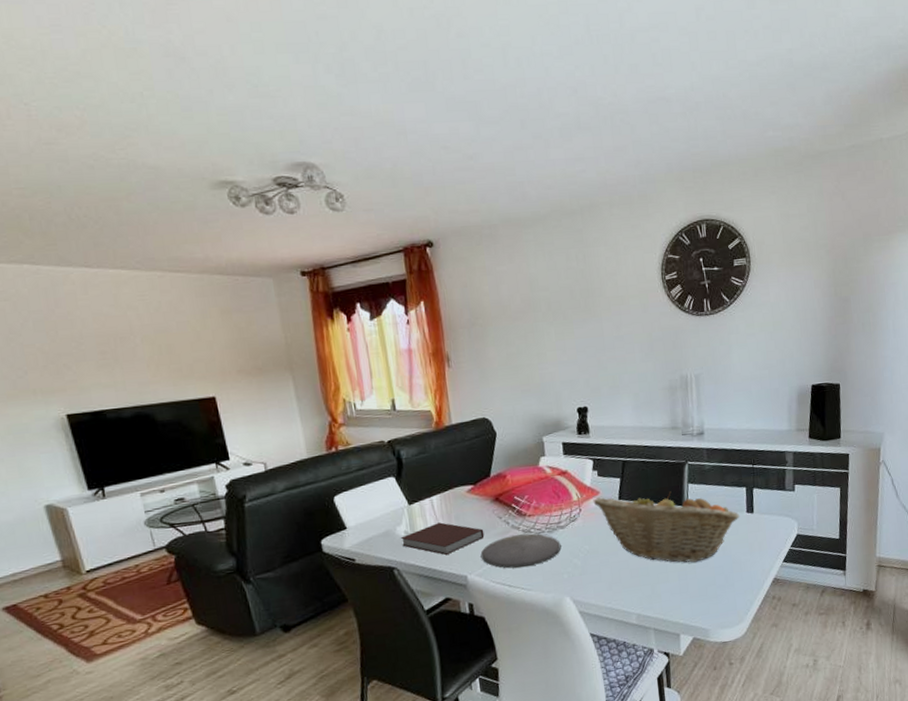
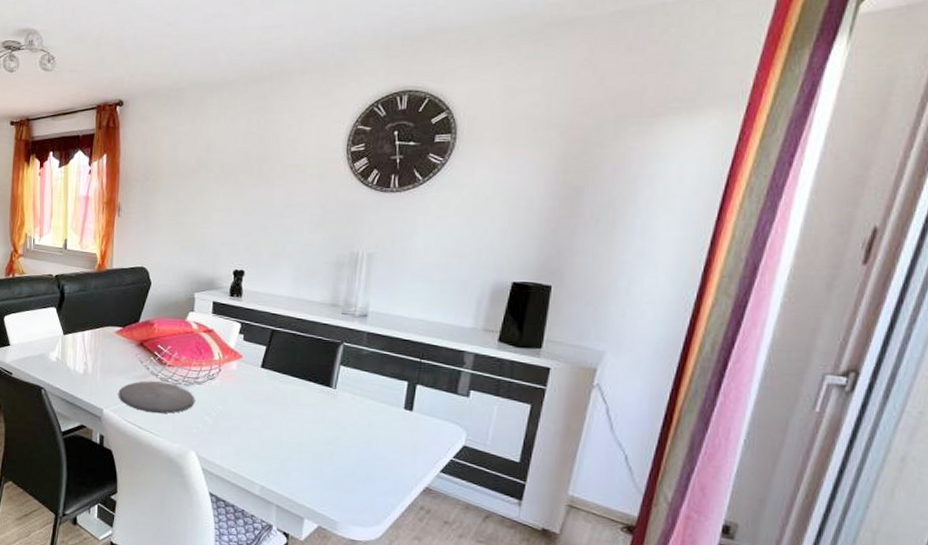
notebook: present [400,522,485,555] -> none [52,355,125,386]
fruit basket: present [593,491,740,563] -> none [234,361,396,449]

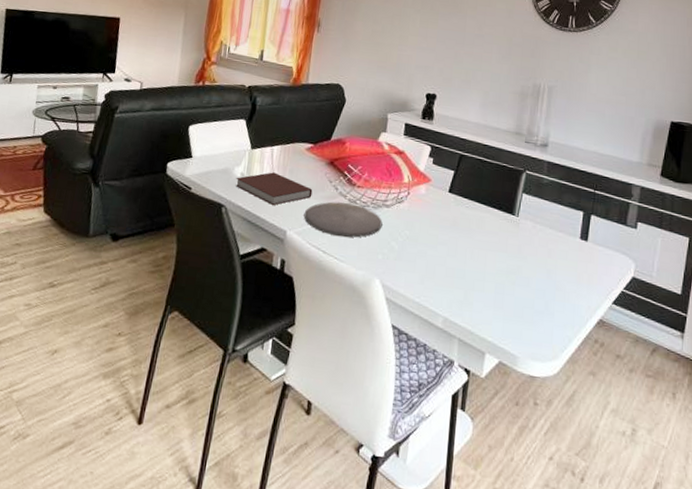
notebook: none [52,355,125,386] -> present [236,172,313,205]

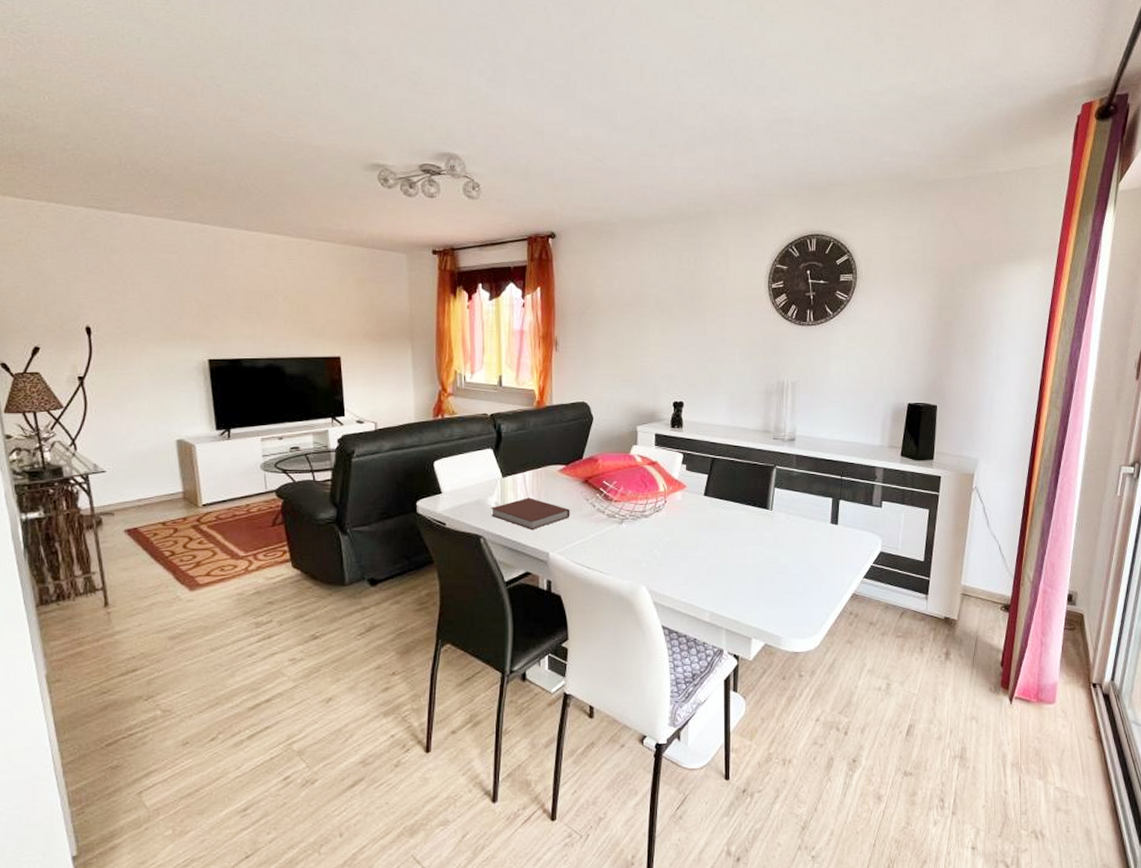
plate: present [303,202,383,238] -> none [564,519,643,552]

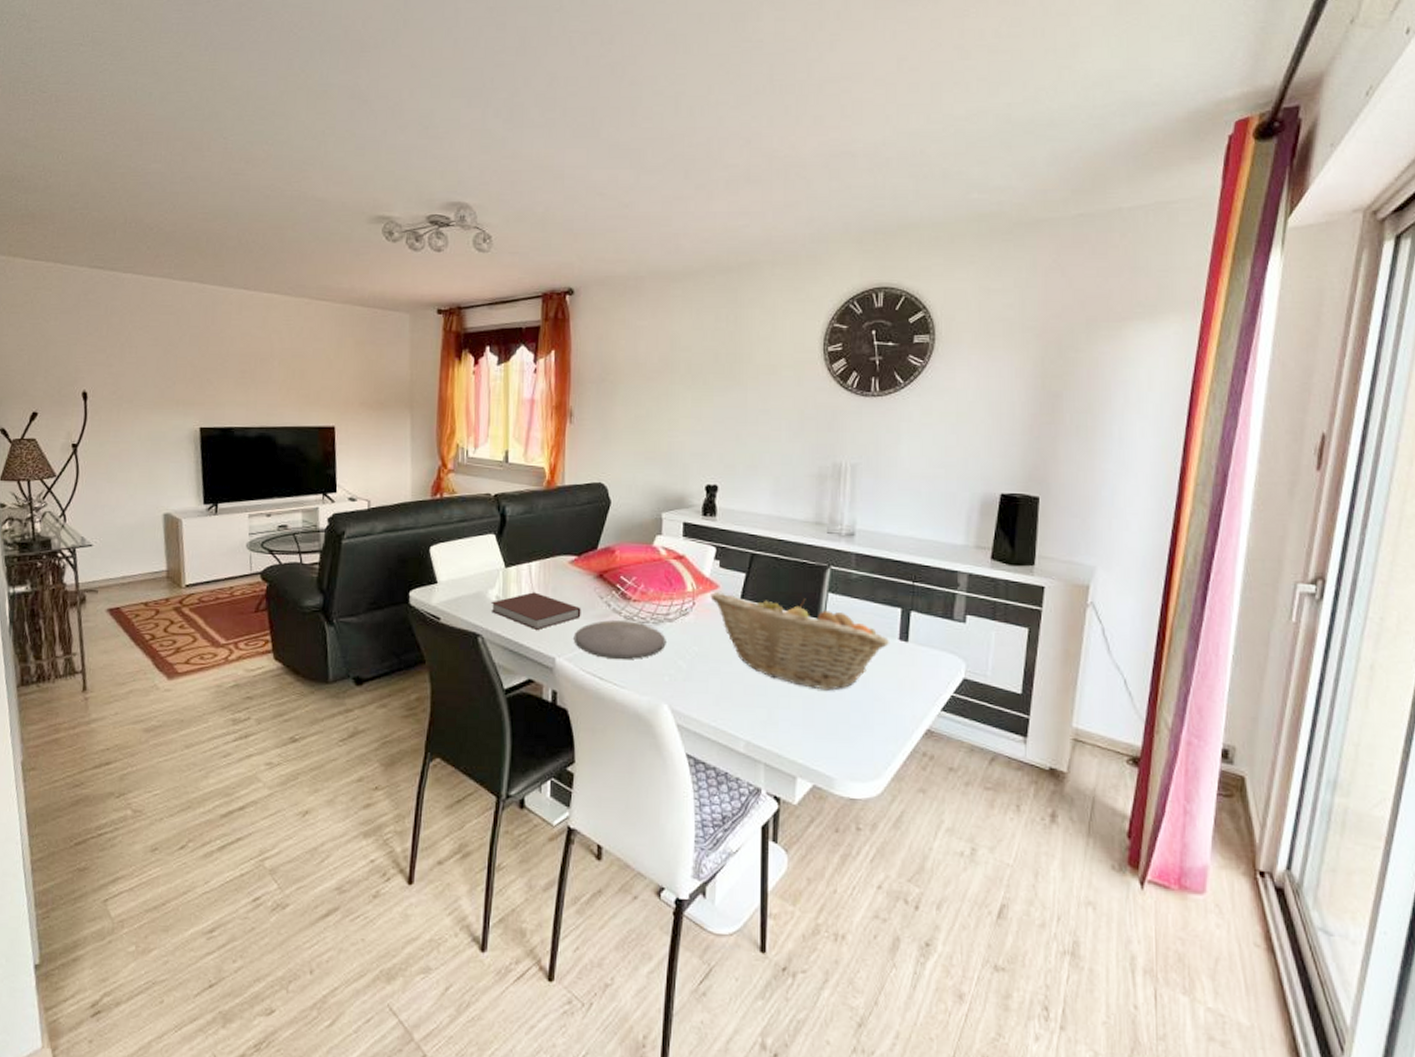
plate: none [564,519,643,552] -> present [573,620,666,660]
fruit basket: none [679,491,824,567] -> present [710,592,890,691]

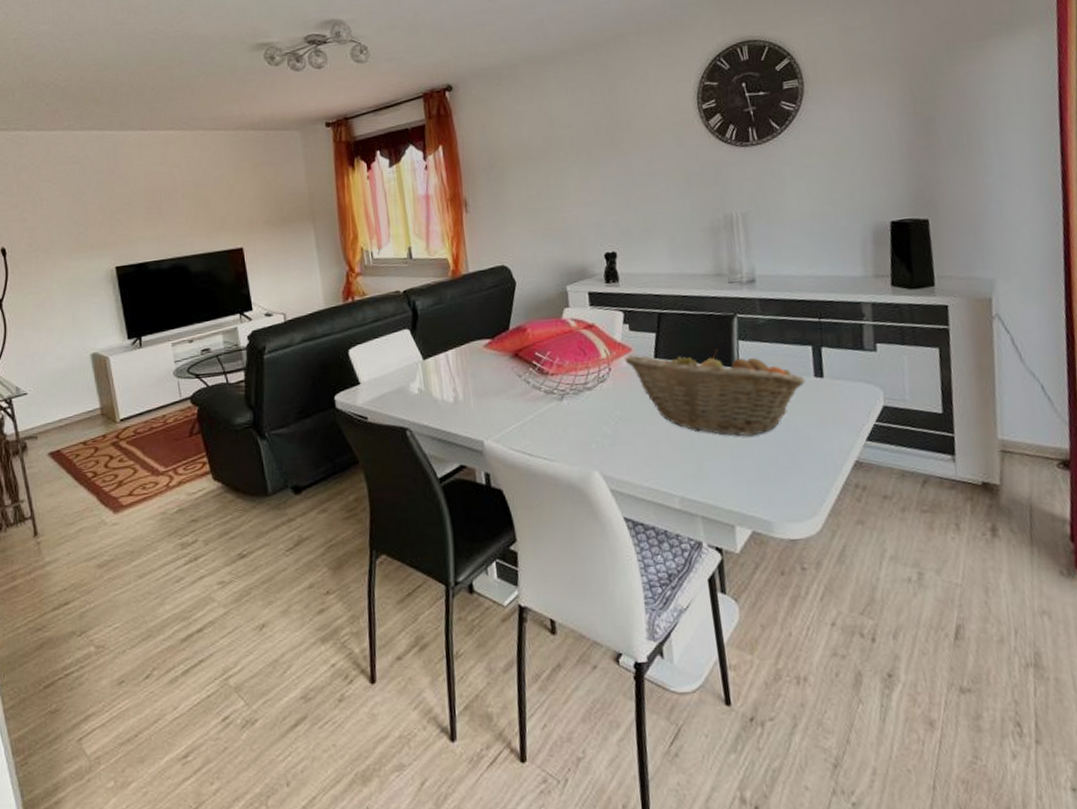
notebook: present [490,592,581,630] -> none [414,379,503,416]
plate: present [573,620,666,660] -> none [498,395,589,435]

